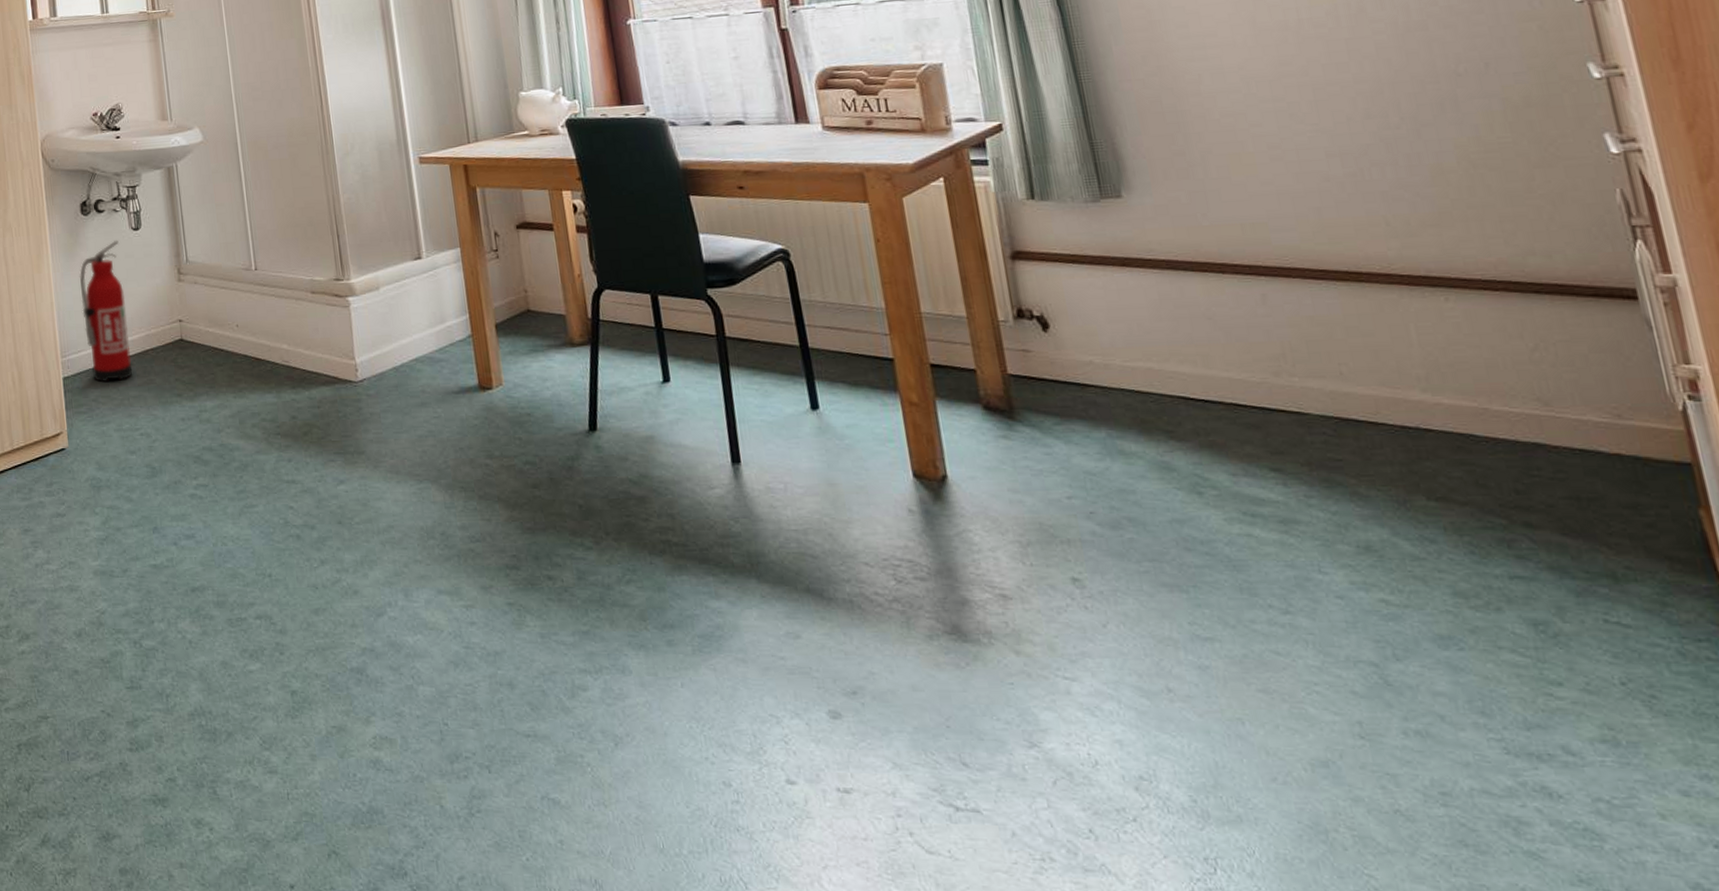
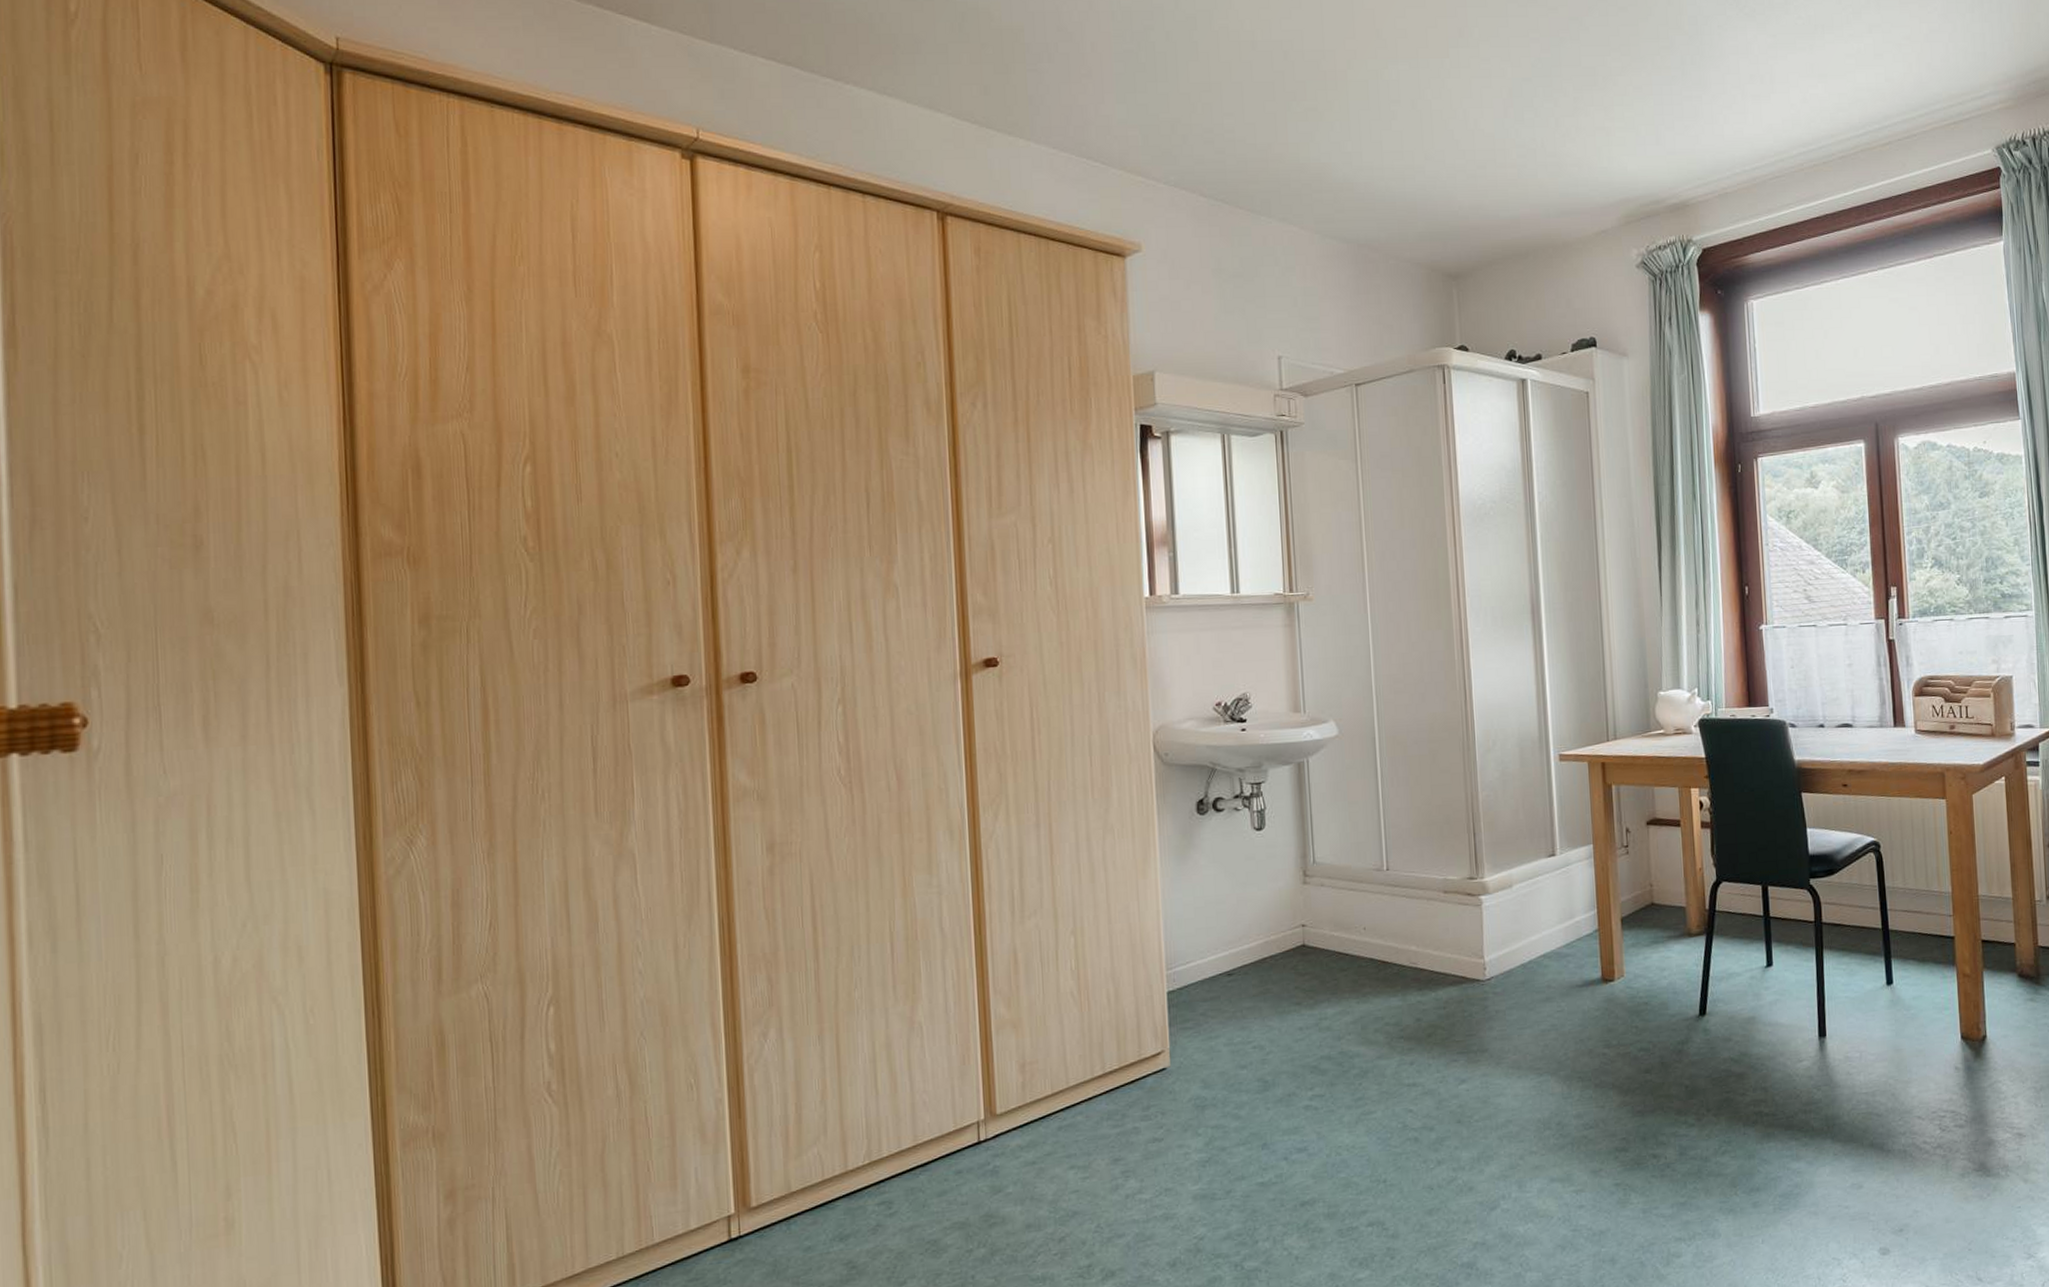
fire extinguisher: present [80,240,133,382] -> none [1192,841,1248,994]

